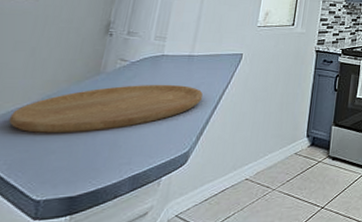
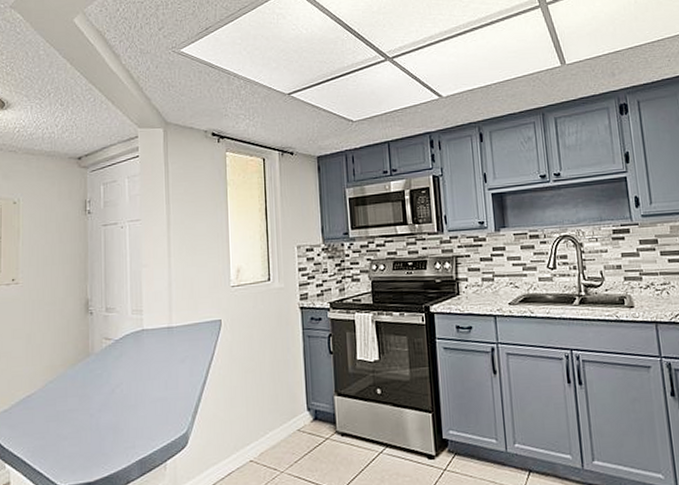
cutting board: present [8,84,203,134] -> none [23,360,189,420]

